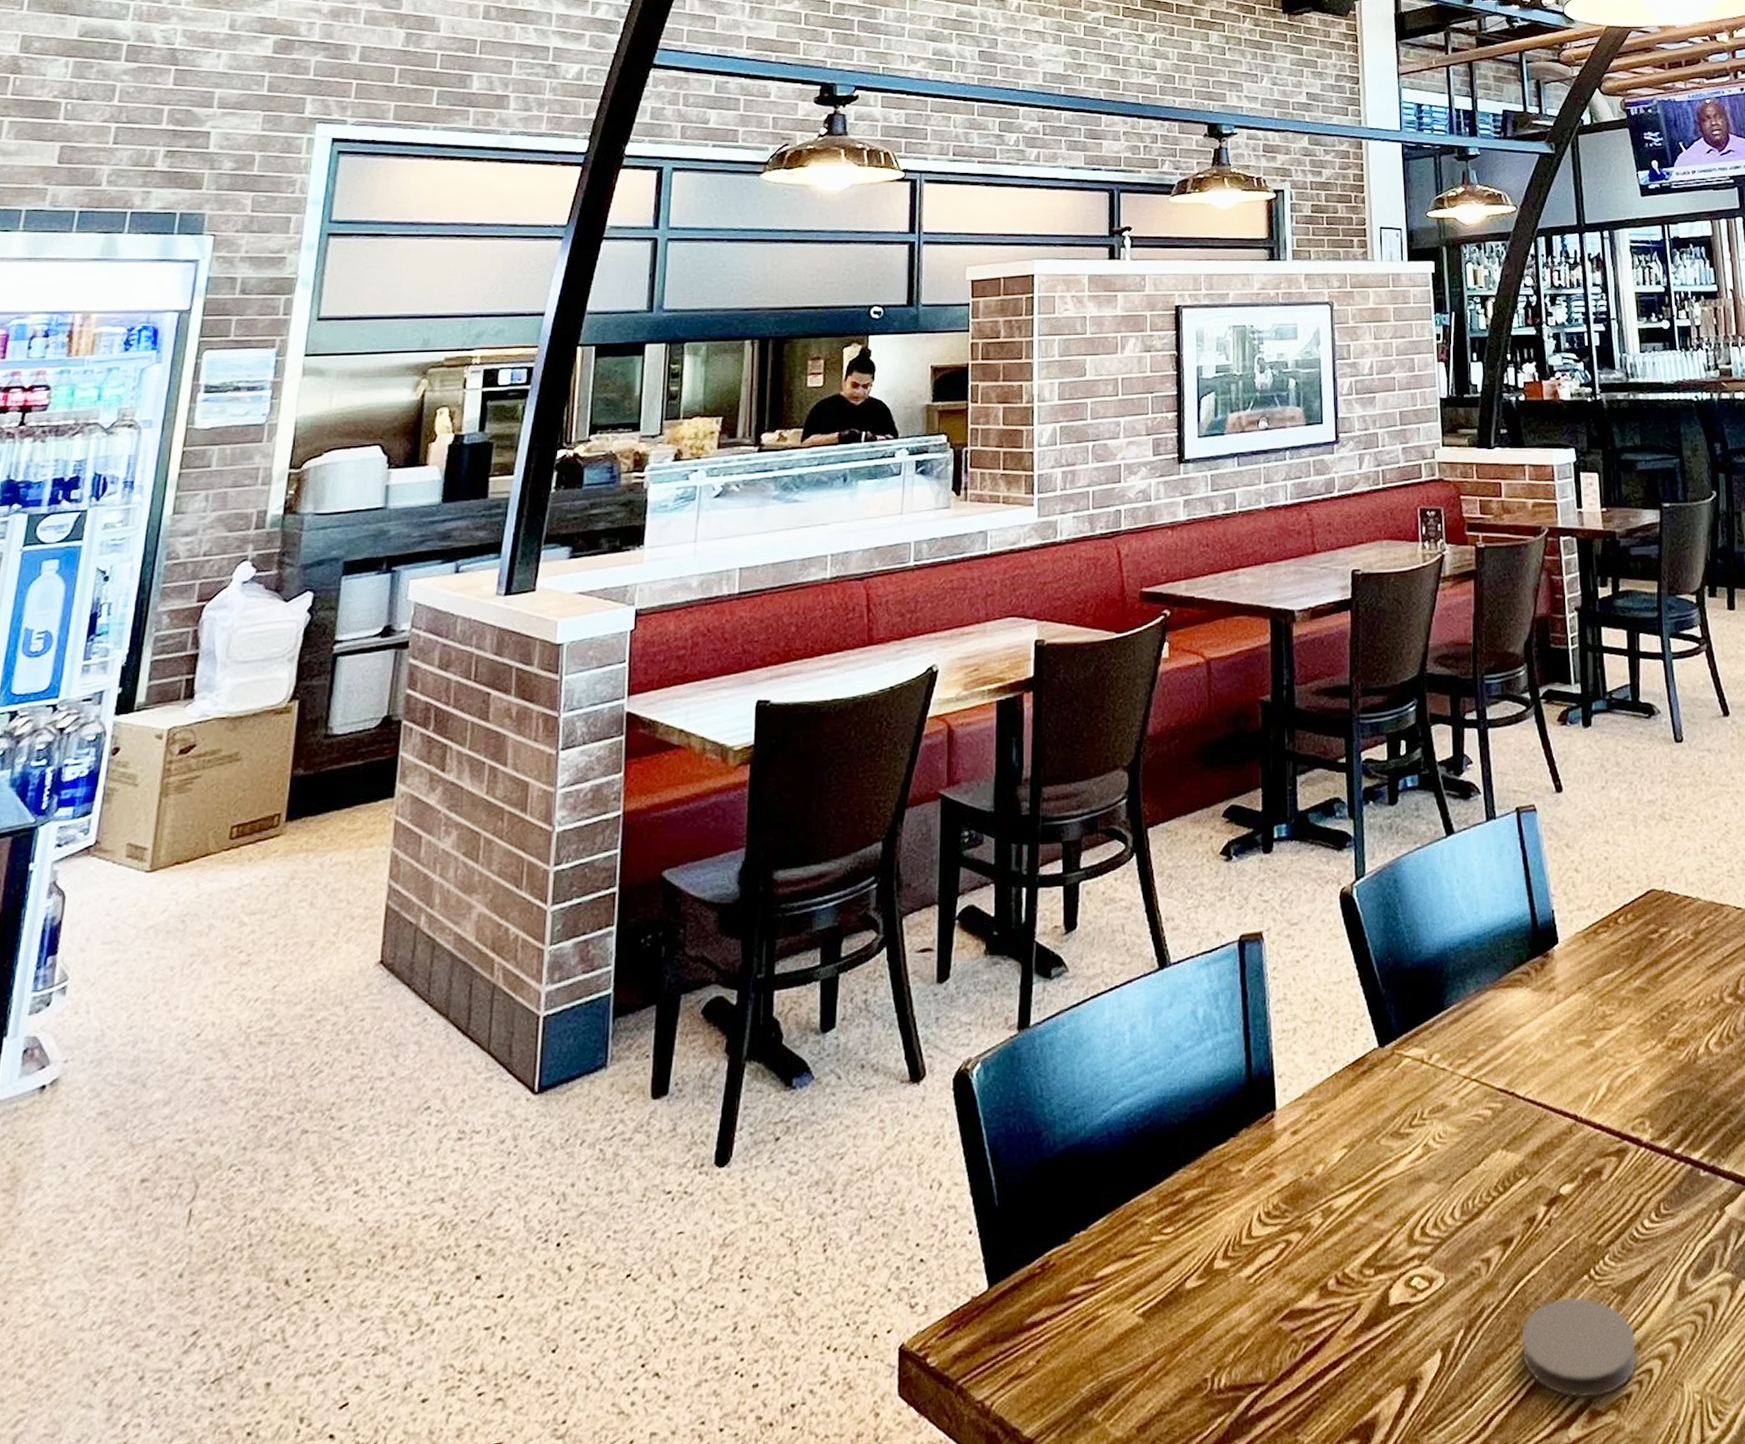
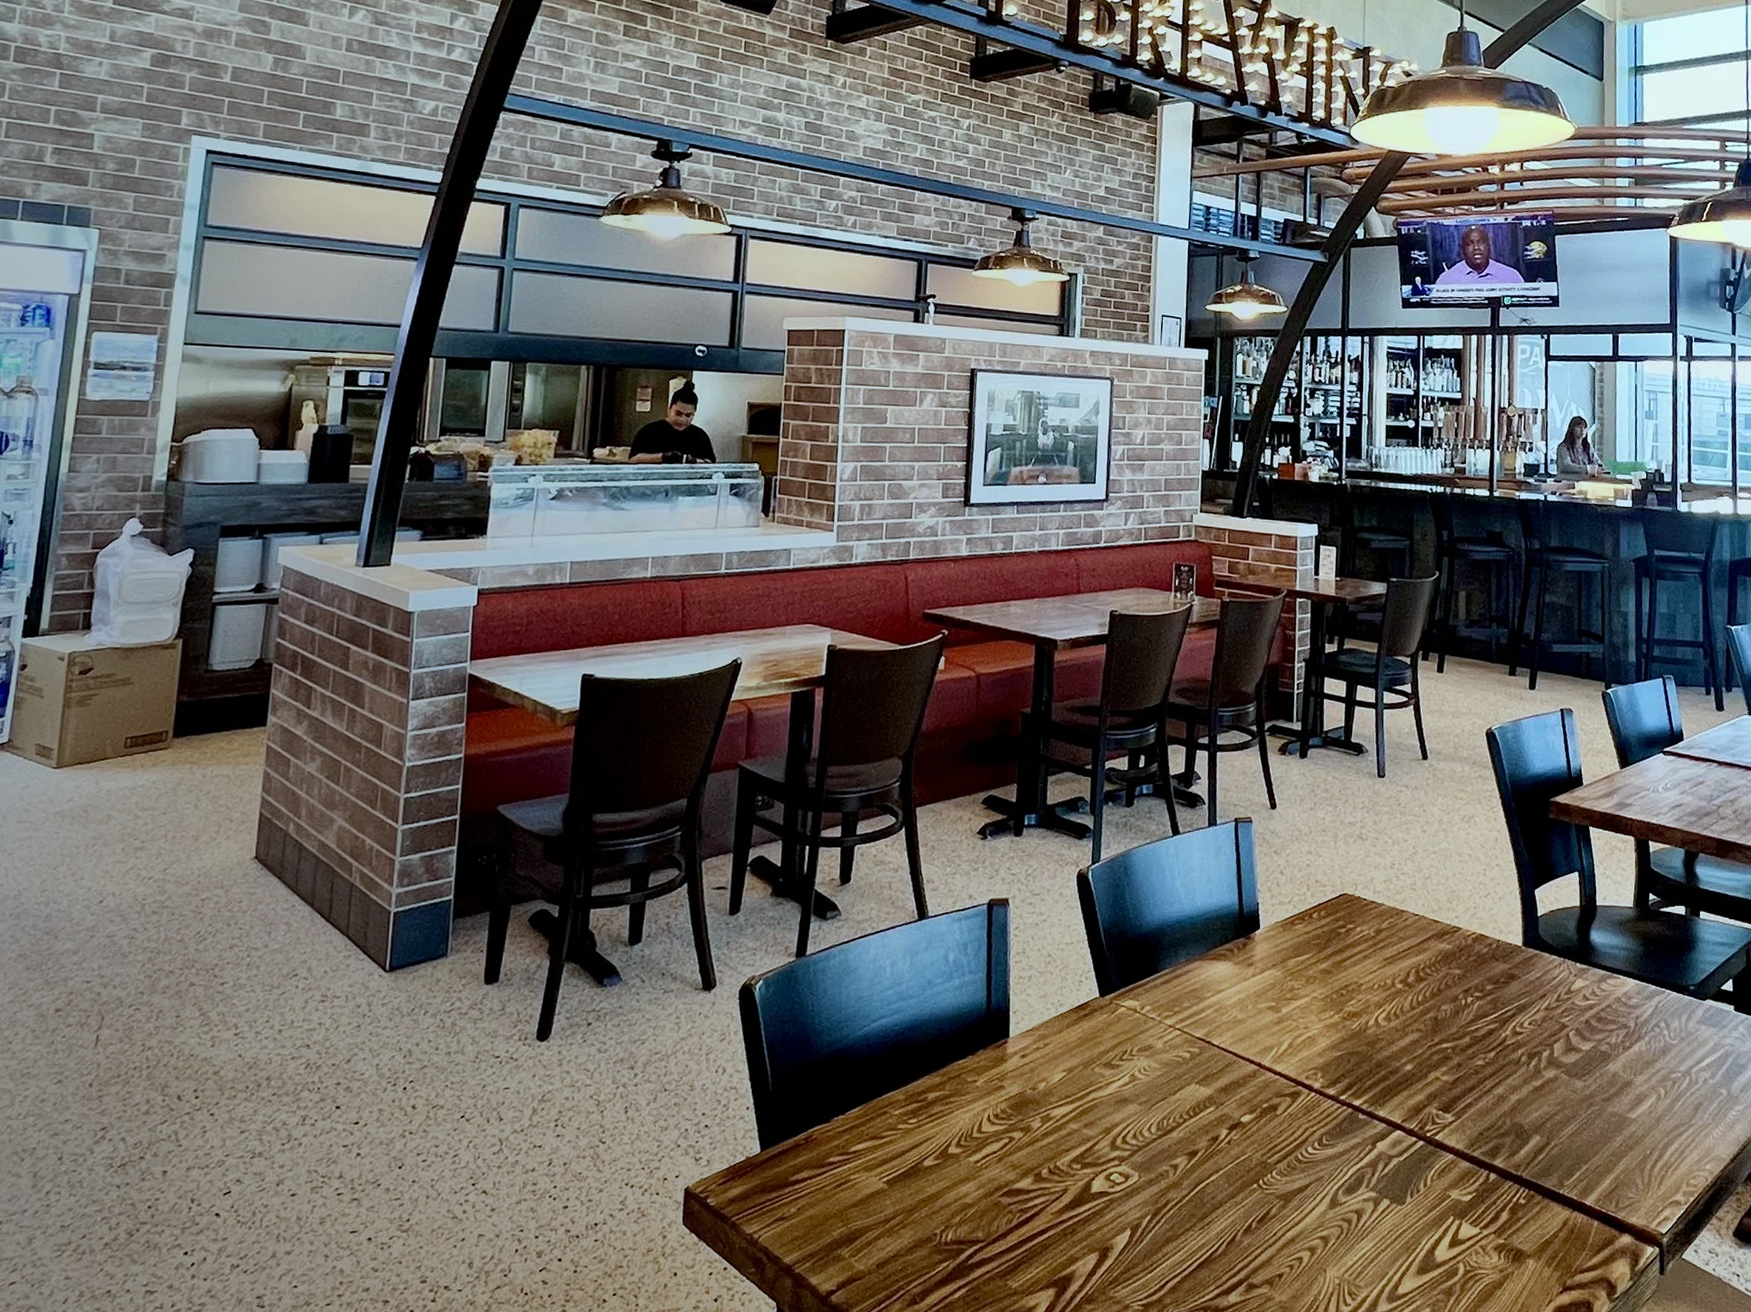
coaster: present [1521,1297,1638,1399] -> none [1196,1199,1292,1274]

